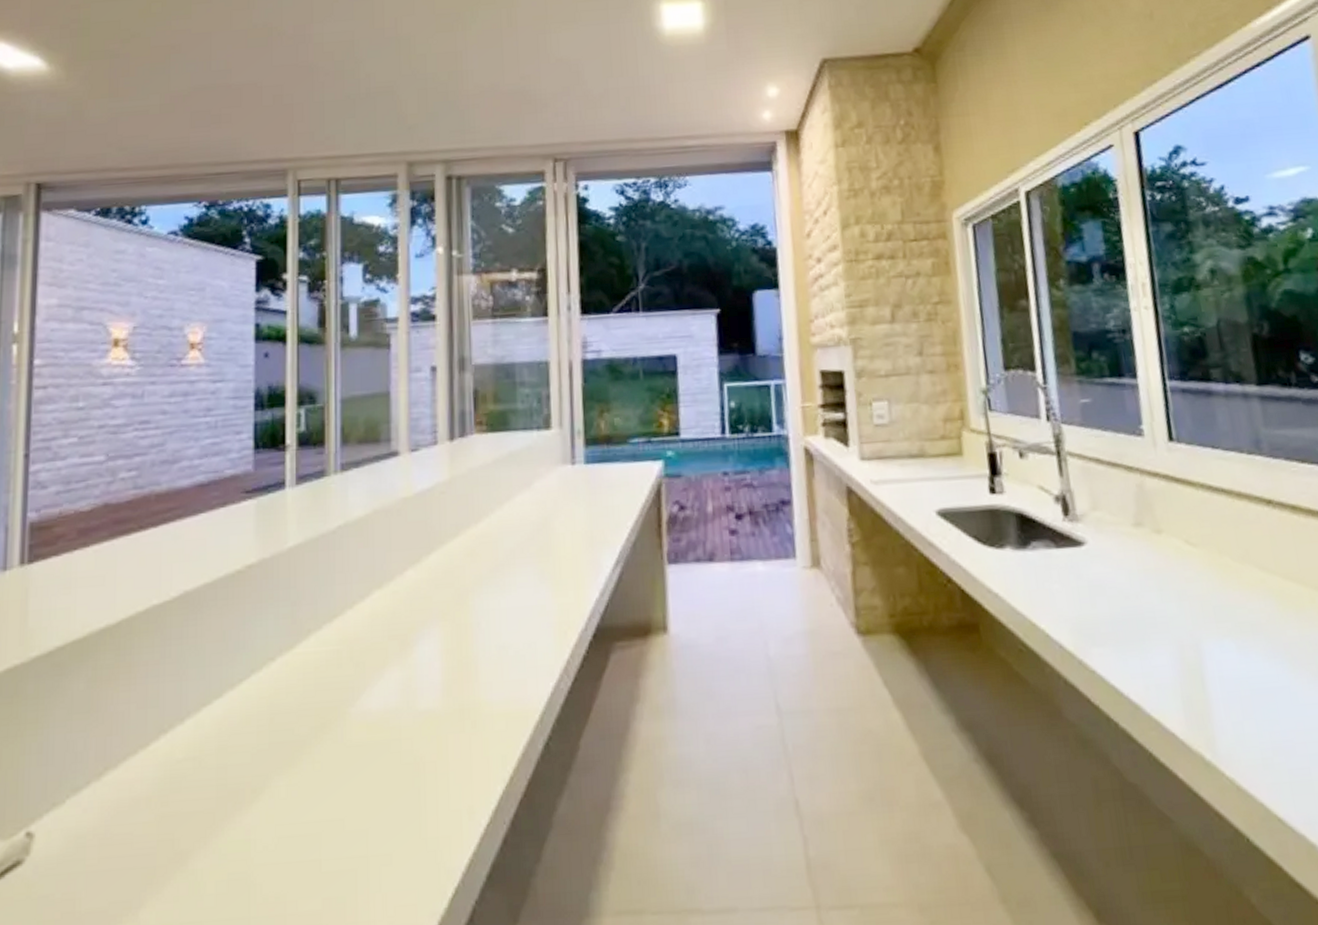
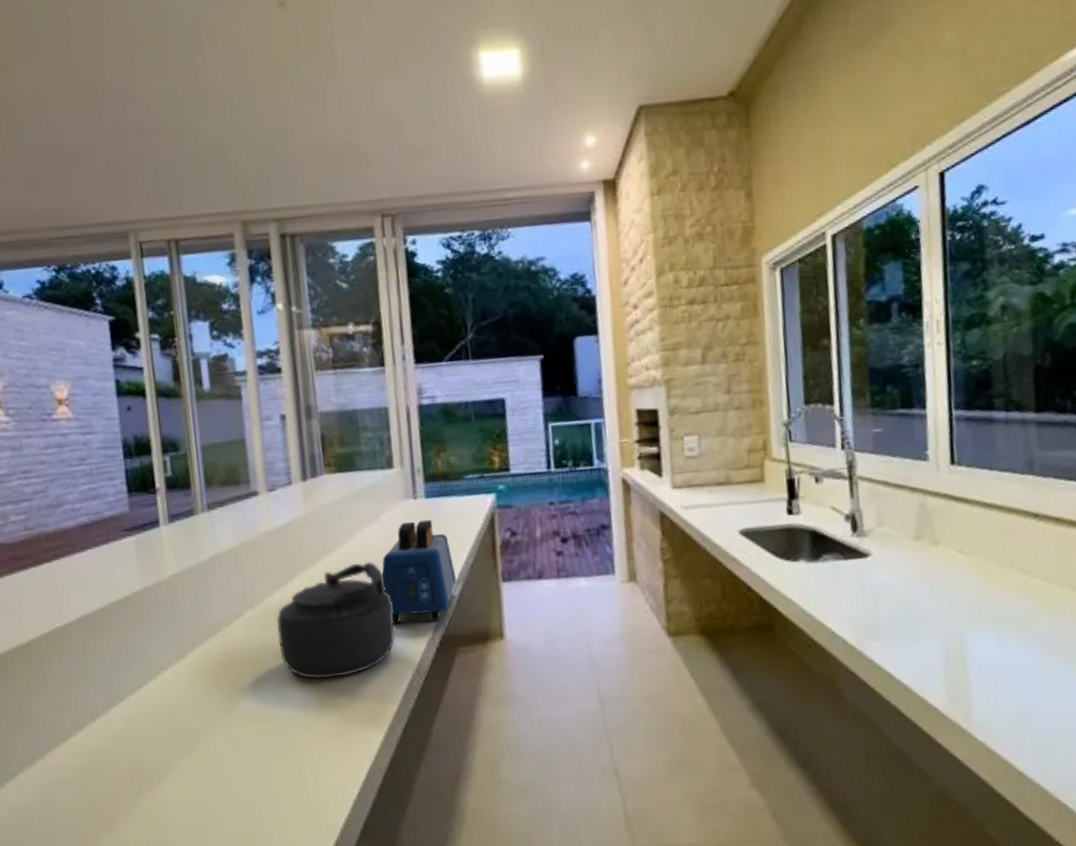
kettle: none [407,536,543,677] -> present [276,561,396,679]
toaster: none [531,488,616,612] -> present [381,519,457,625]

